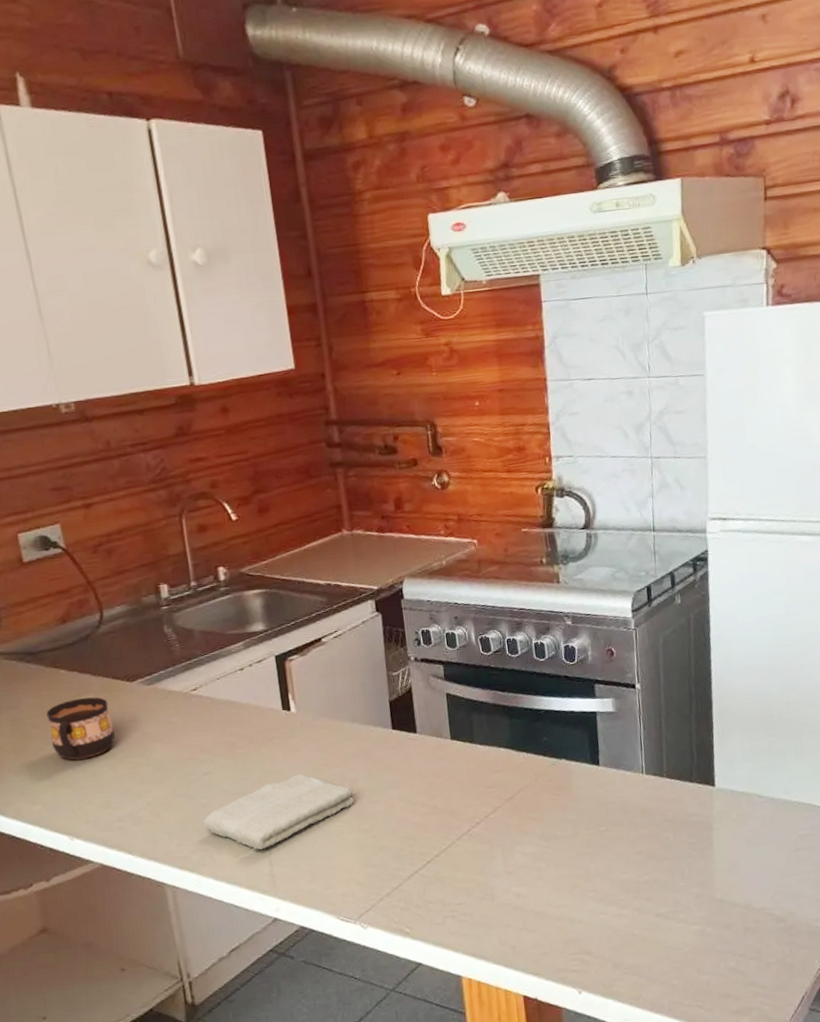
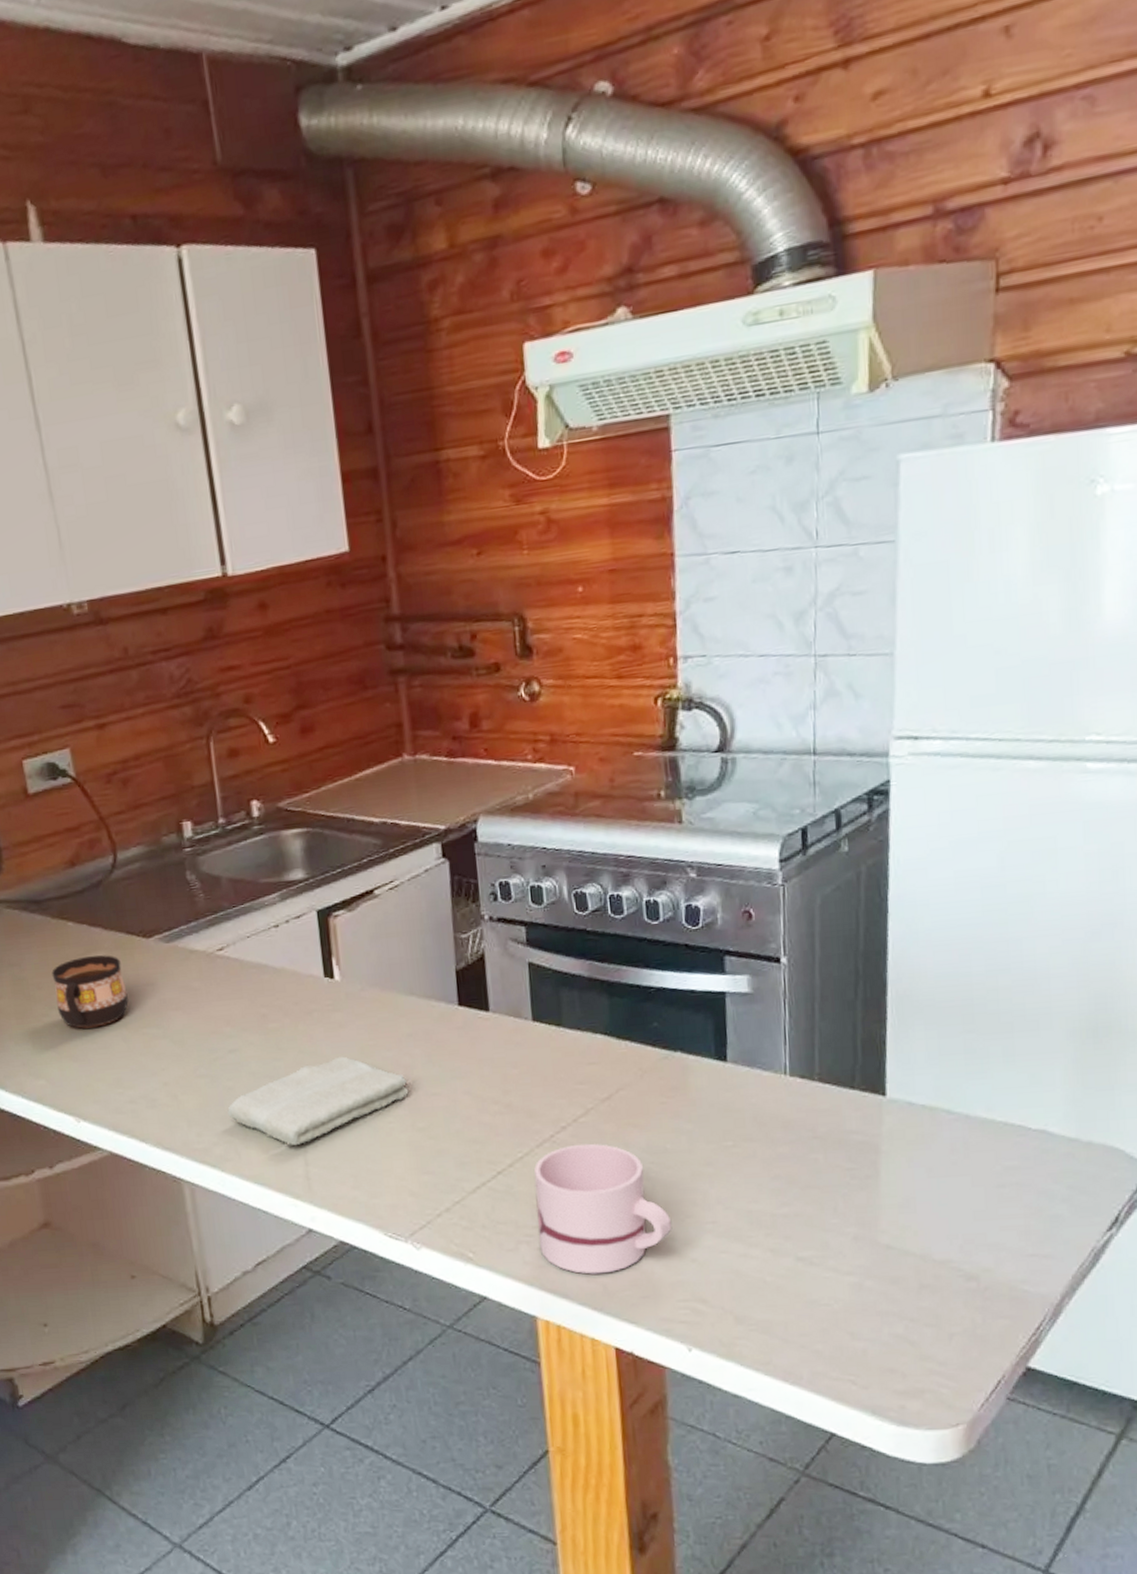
mug: none [455,834,564,939] -> present [533,1143,673,1274]

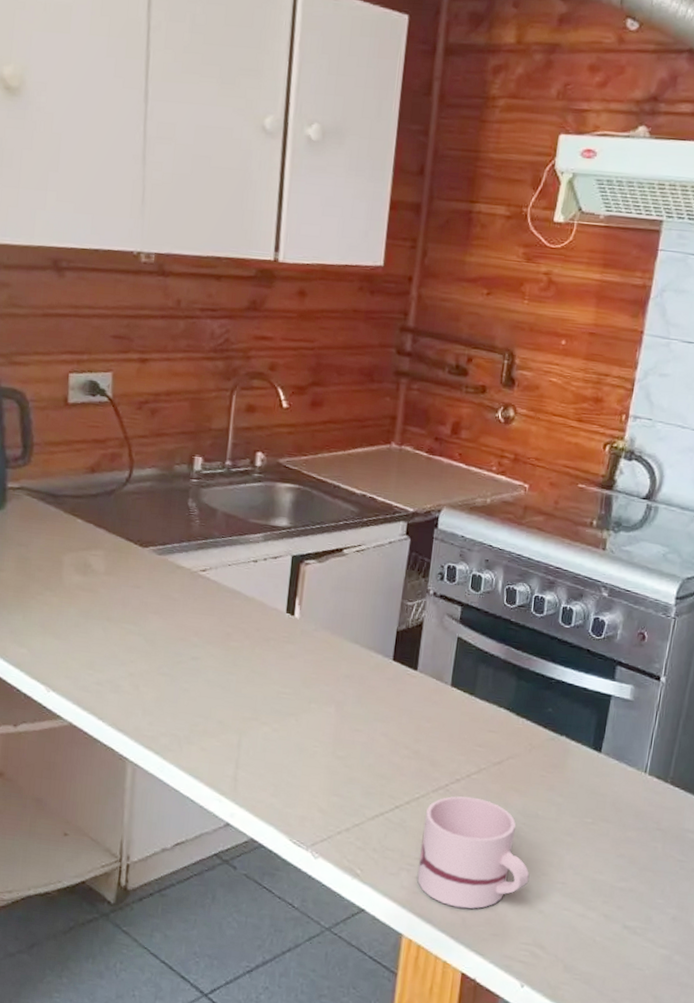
cup: present [52,955,128,1029] -> none [52,551,116,614]
washcloth: present [227,1056,409,1146] -> none [179,682,336,750]

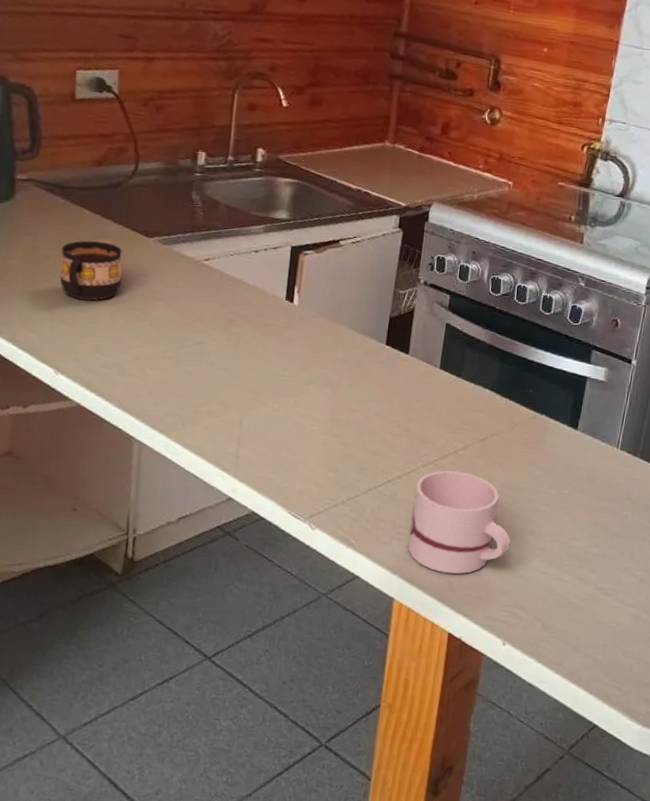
cup: none [52,551,116,614] -> present [60,240,122,300]

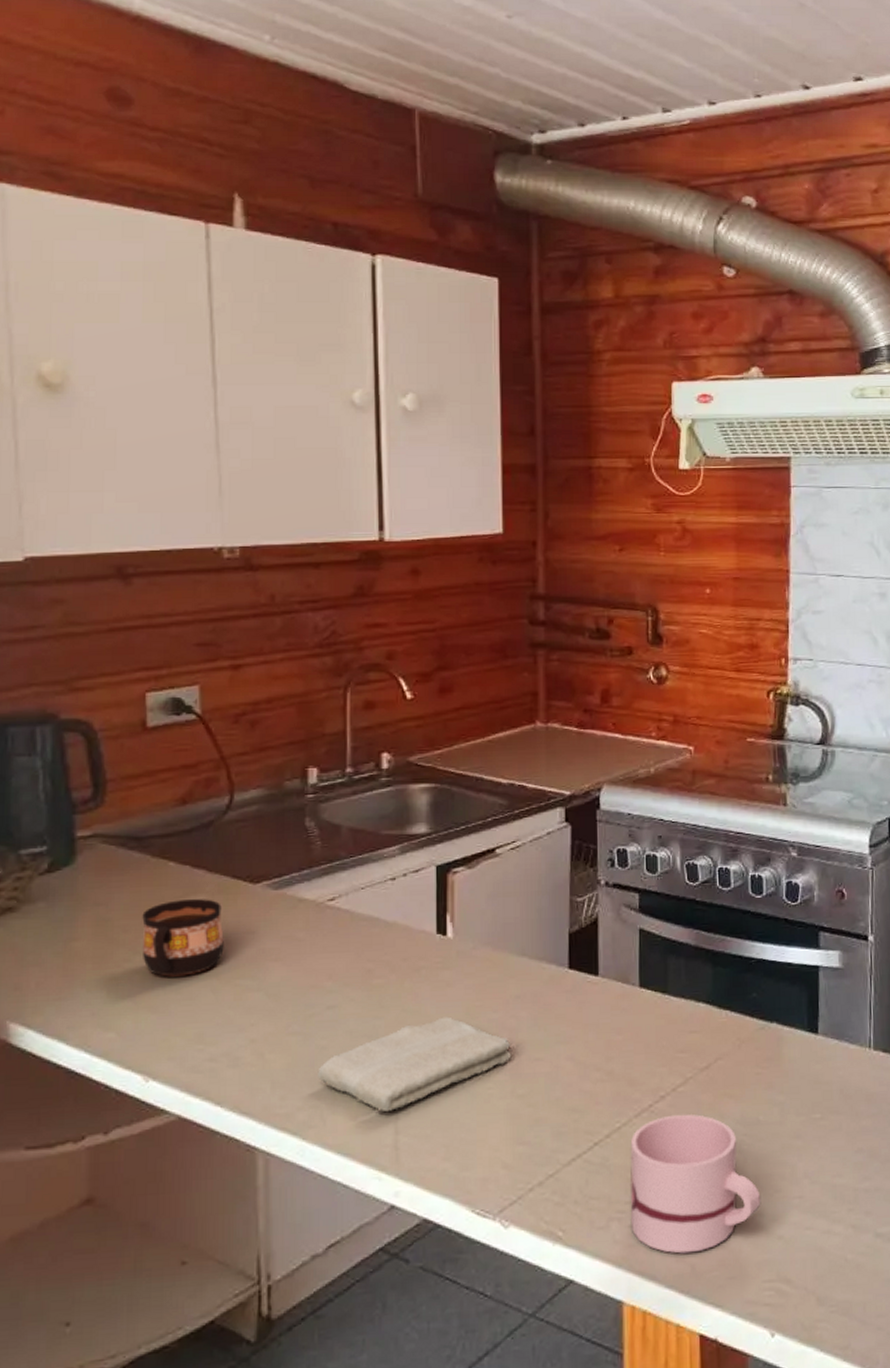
washcloth: none [183,365,333,429] -> present [318,1016,512,1113]

